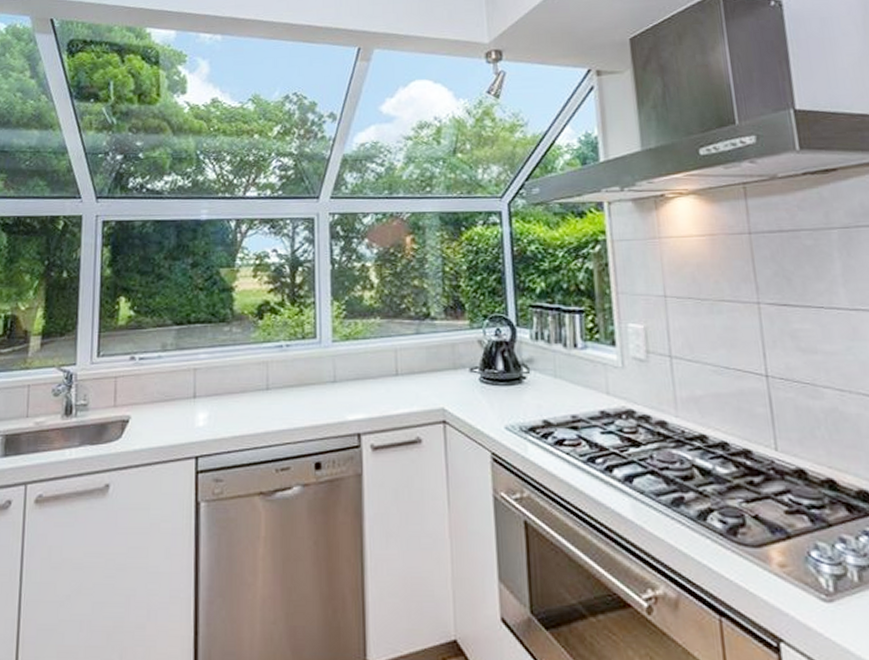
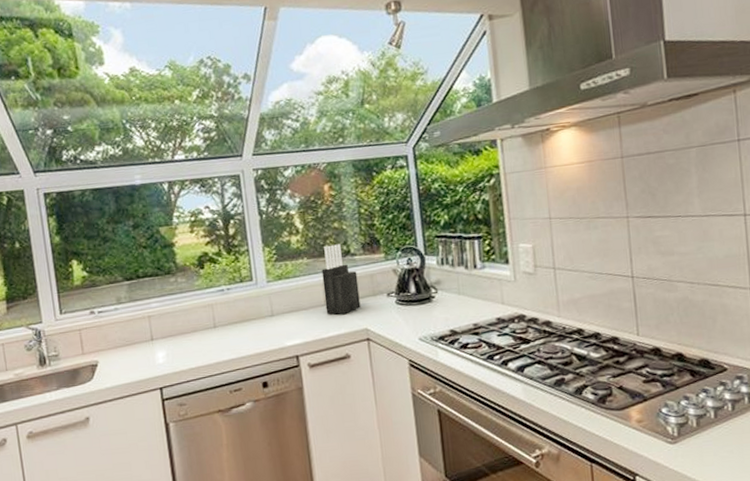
knife block: none [396,305,438,389] -> present [321,244,361,315]

